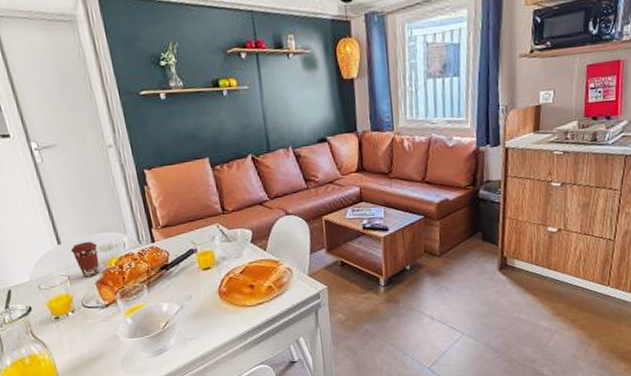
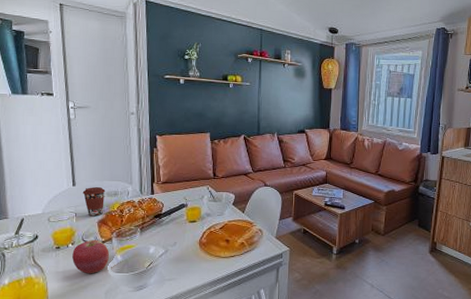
apple: none [74,303,118,344] -> present [72,239,109,274]

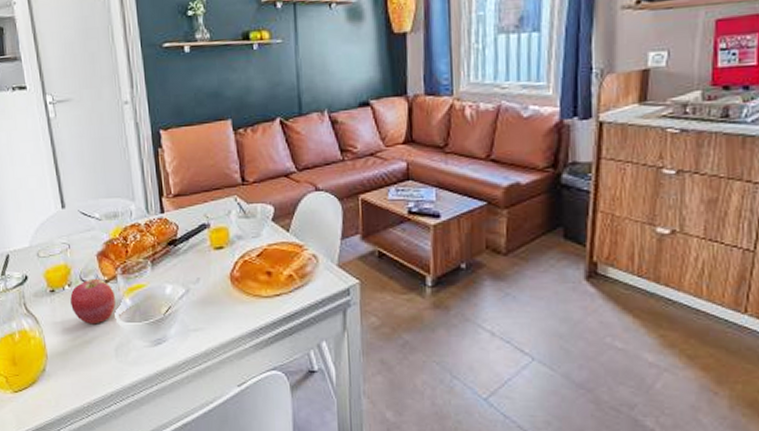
coffee cup: present [82,187,106,217] -> none [74,208,103,248]

